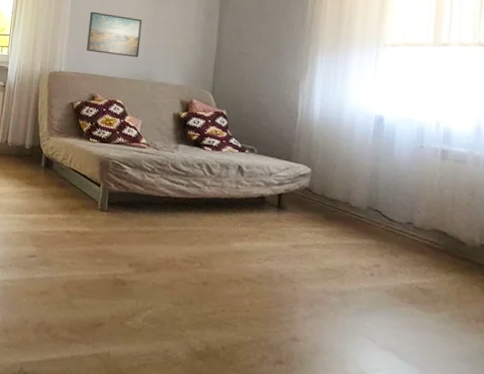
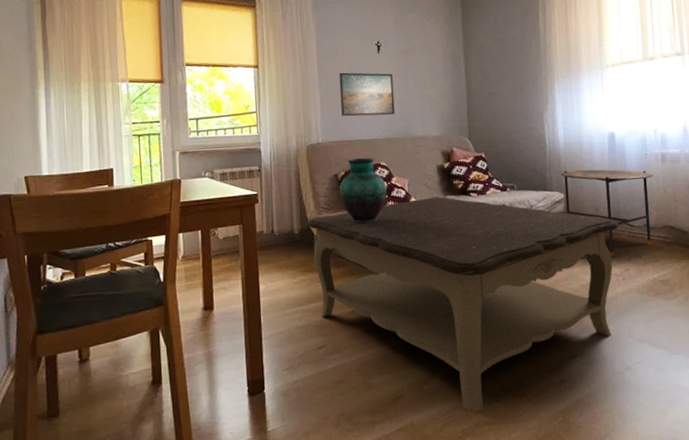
coffee table: none [38,137,373,364] -> present [306,196,618,413]
vase: none [72,91,119,154] -> present [339,157,387,224]
side table: none [310,145,428,248] -> present [560,169,654,257]

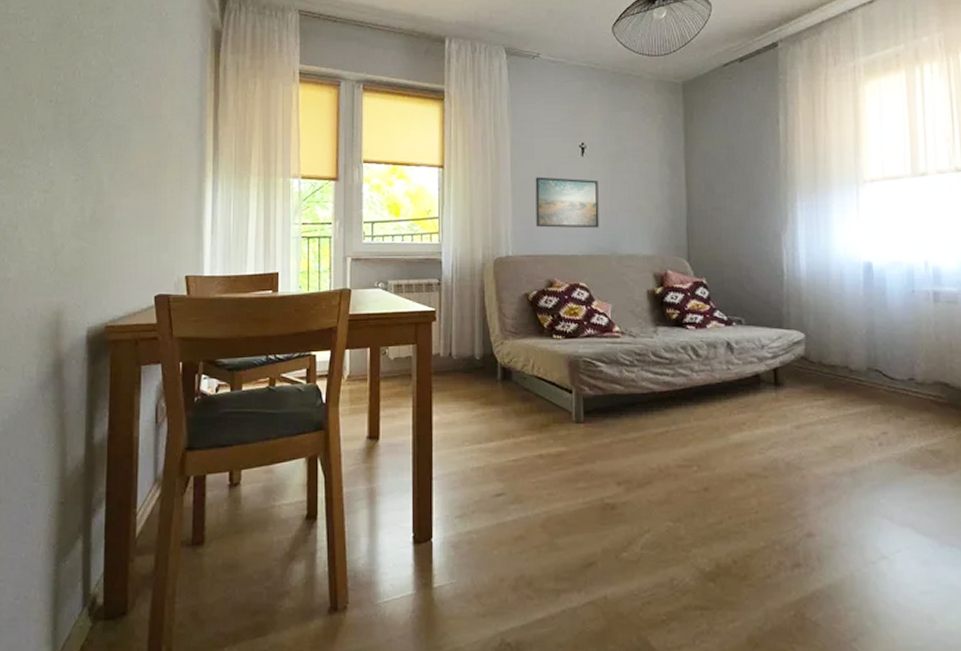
coffee table: present [306,196,618,413] -> none [490,327,874,593]
vase: present [339,157,387,224] -> none [529,275,586,353]
side table: present [560,169,654,257] -> none [801,305,923,416]

